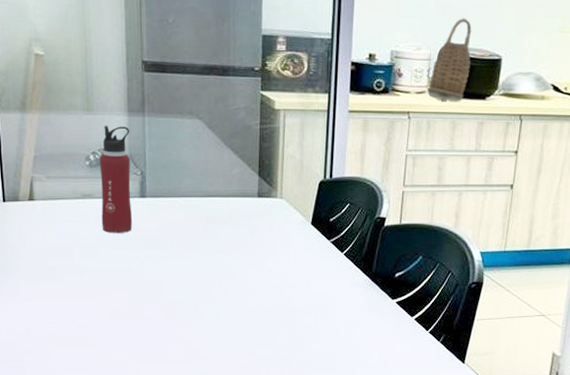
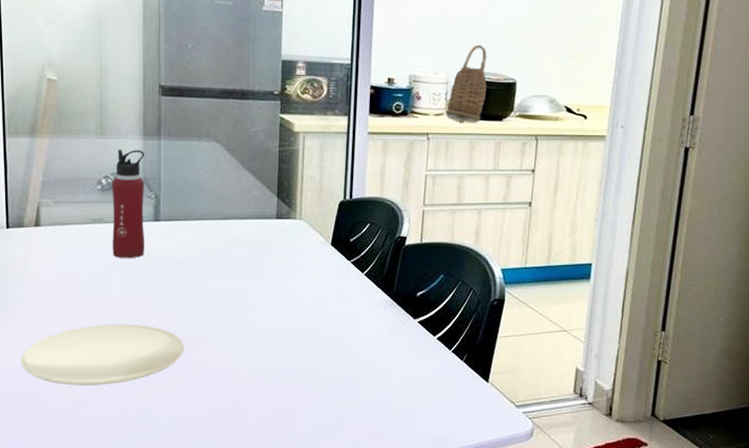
plate: none [21,296,172,353] -> present [21,324,185,386]

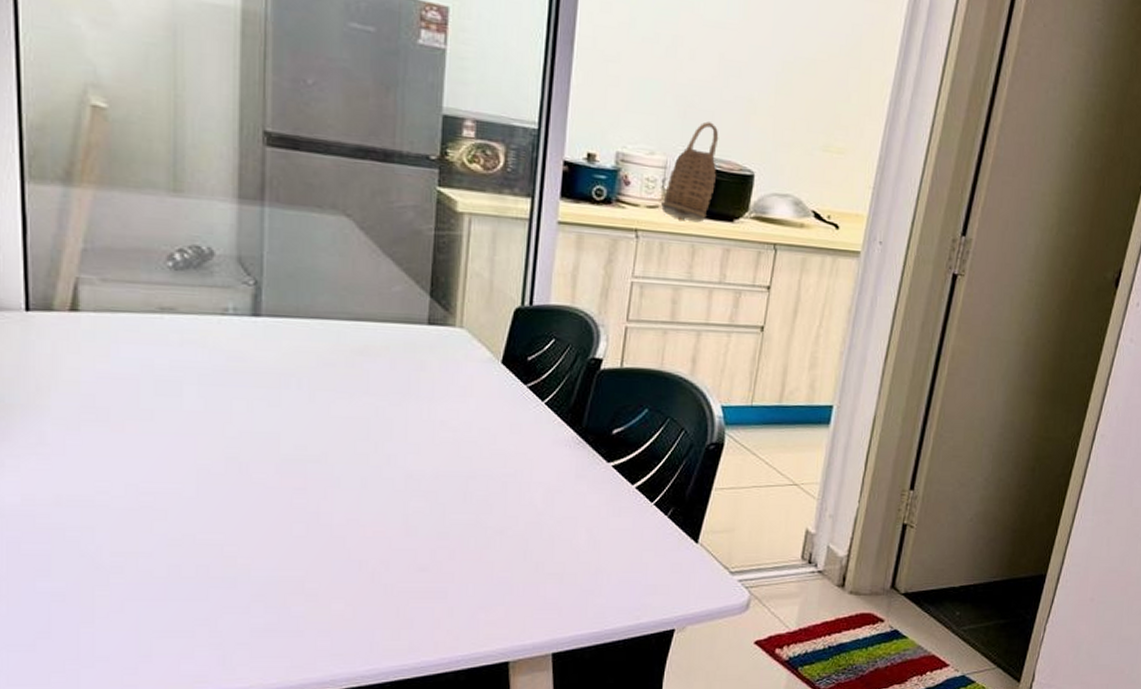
plate: present [21,324,185,386] -> none [47,450,293,531]
water bottle: present [112,149,145,259] -> none [189,213,240,365]

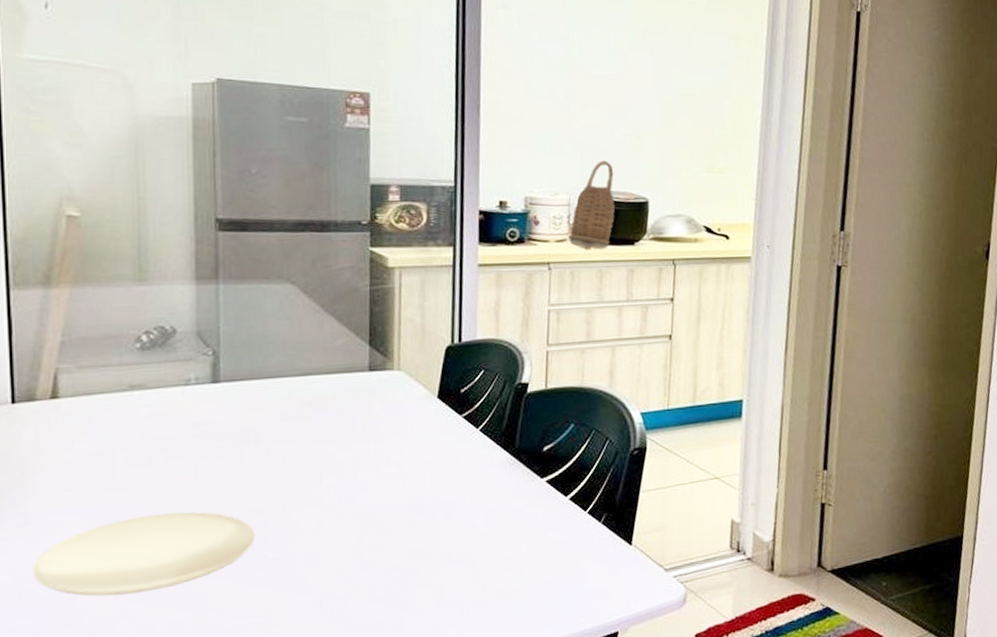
plate: none [47,450,293,531] -> present [33,511,256,597]

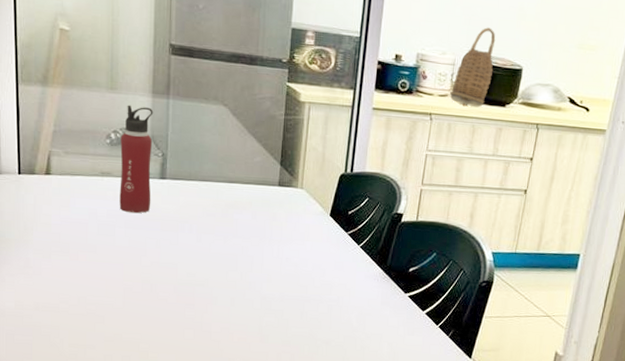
plate: present [33,511,256,597] -> none [30,274,186,331]
water bottle: none [155,297,201,432] -> present [119,105,153,214]

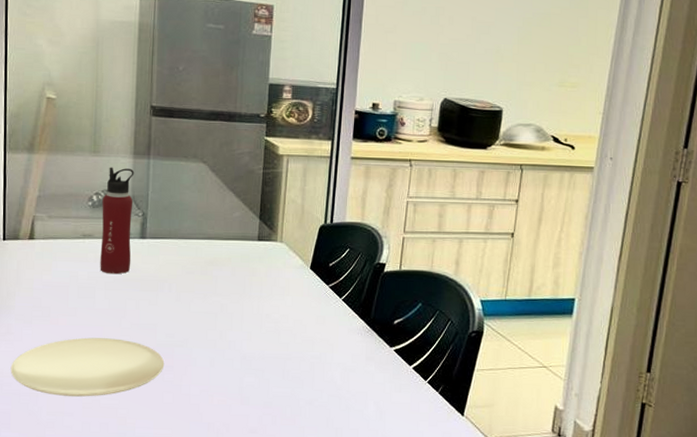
plate: none [30,274,186,331] -> present [10,337,165,397]
basket: present [450,27,496,108] -> none [429,71,474,151]

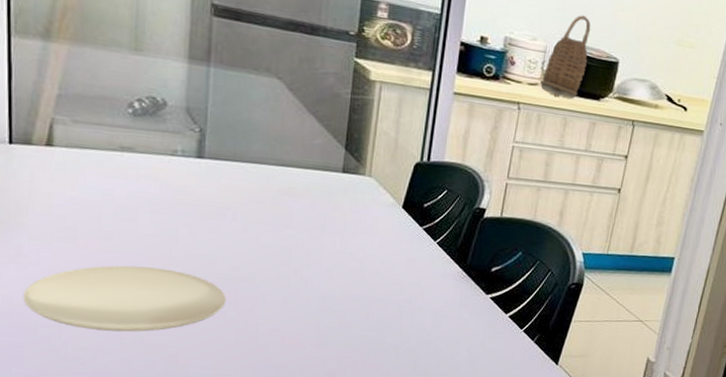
water bottle: present [100,167,134,275] -> none [143,70,190,197]
basket: none [429,71,474,151] -> present [540,15,591,100]

